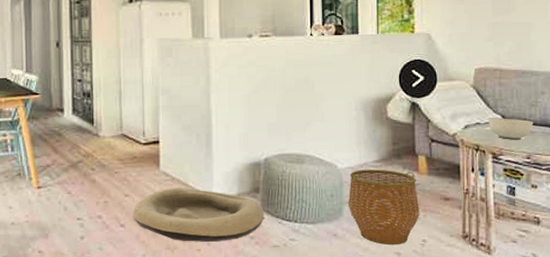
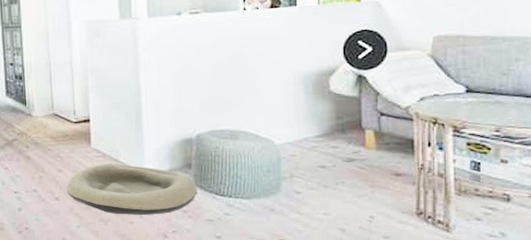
basket: present [347,169,420,245] -> none [286,144,367,220]
bowl: present [488,118,533,140] -> none [448,88,505,112]

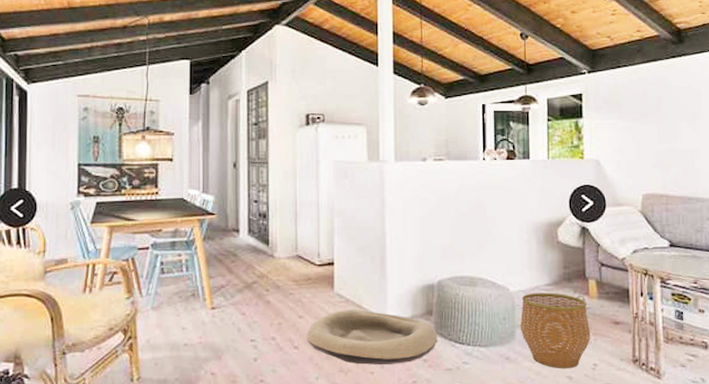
basket: none [286,144,367,220] -> present [520,293,591,368]

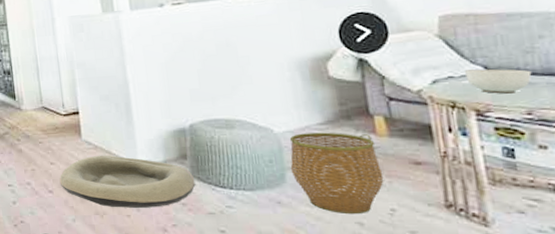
bowl: none [655,243,700,265] -> present [463,68,532,94]

